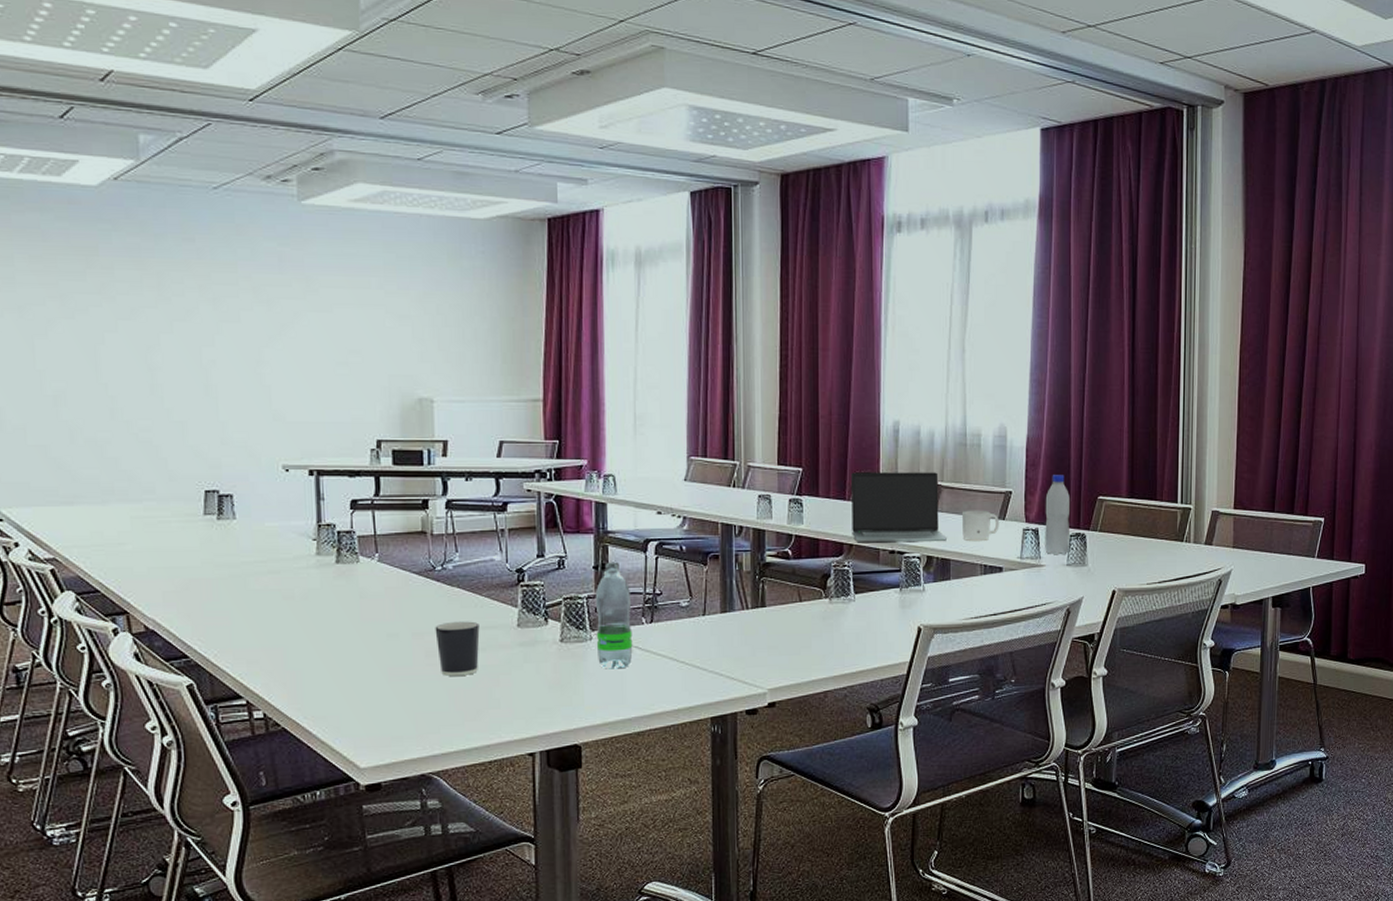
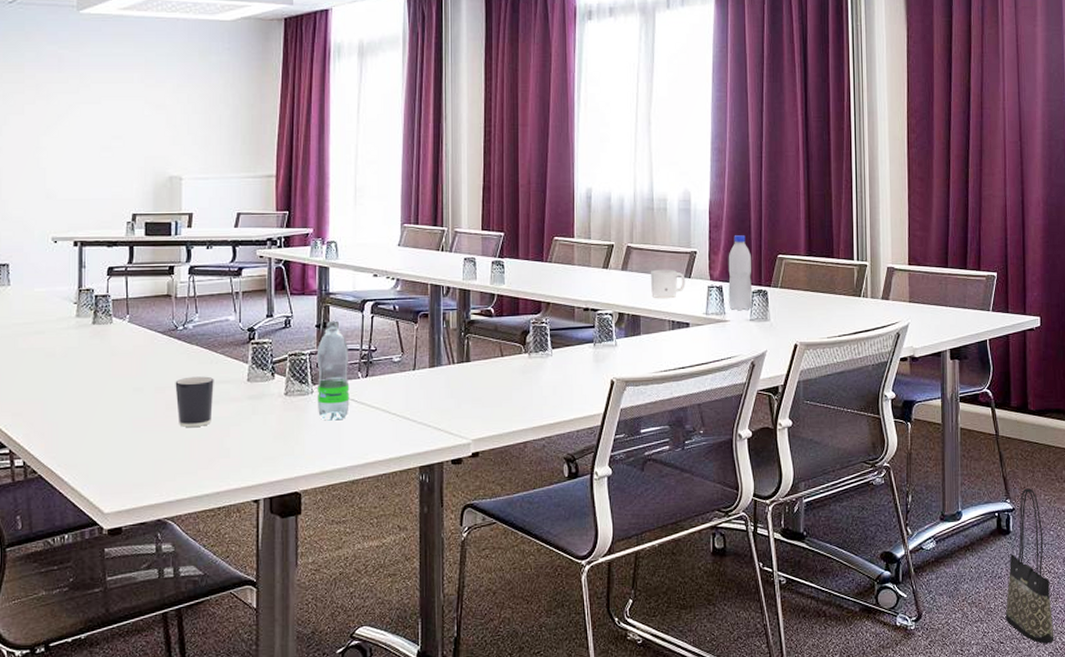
laptop: present [851,472,947,542] -> none [548,235,637,300]
tote bag: none [1313,737,1360,888] -> present [1005,488,1054,644]

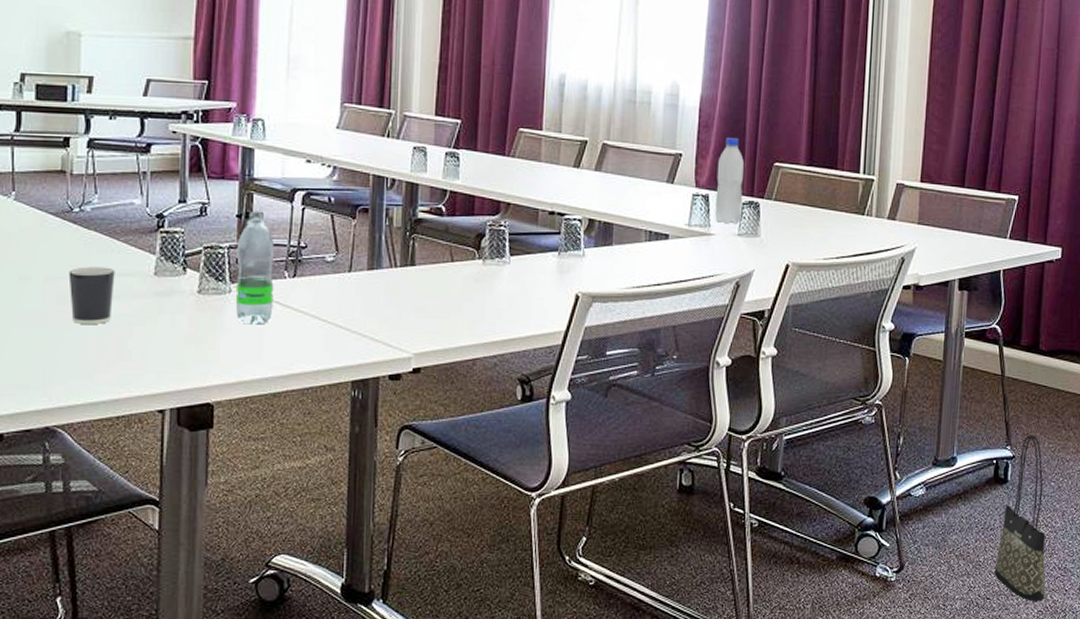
mug: present [650,269,686,299] -> none [627,171,668,206]

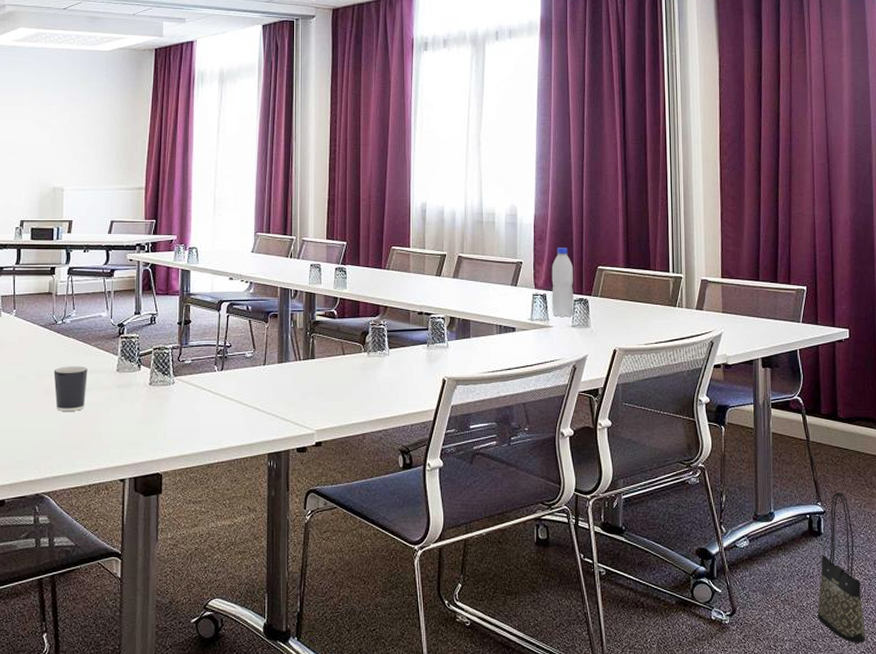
bottle: present [235,211,275,325] -> none [177,319,207,409]

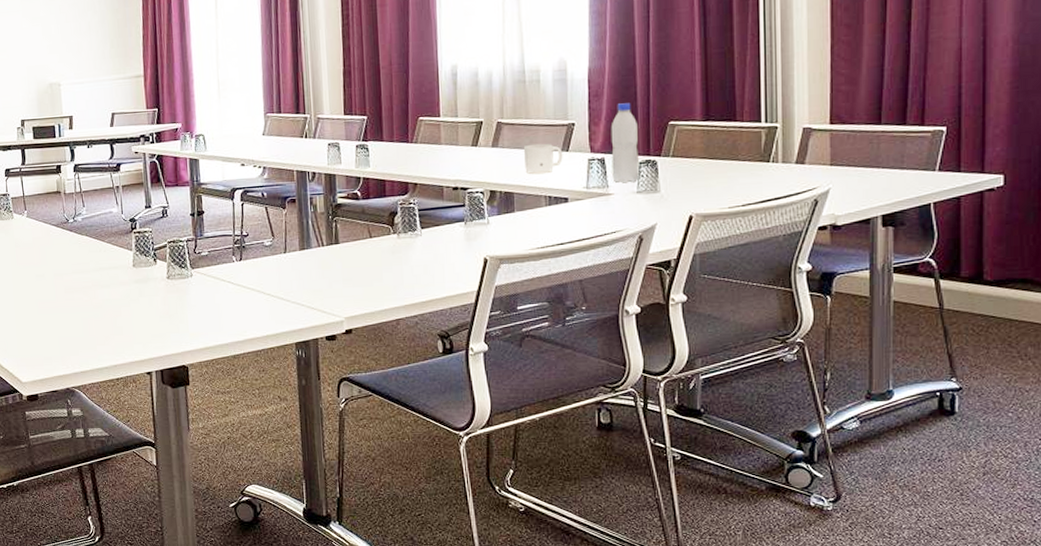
mug: present [54,366,88,412] -> none [70,263,105,309]
mug: none [479,277,512,305] -> present [523,143,563,175]
tote bag: present [817,492,866,643] -> none [946,366,1009,532]

